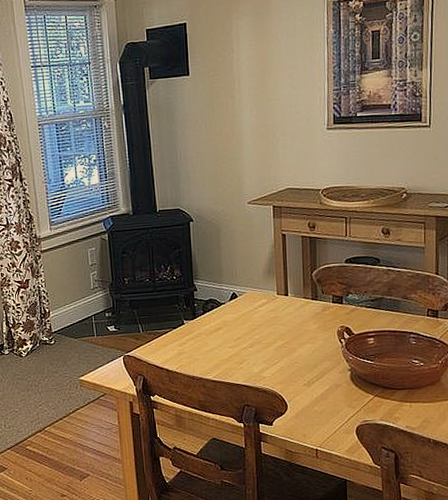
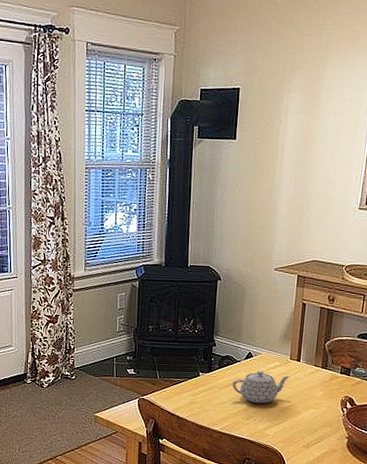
teapot: none [219,310,280,346] -> present [232,370,290,404]

